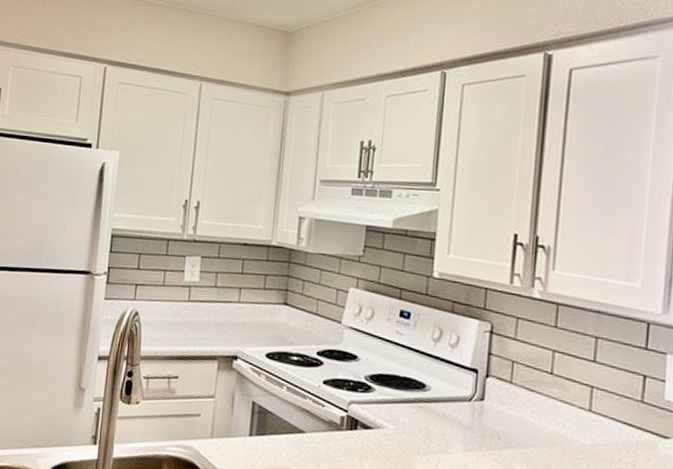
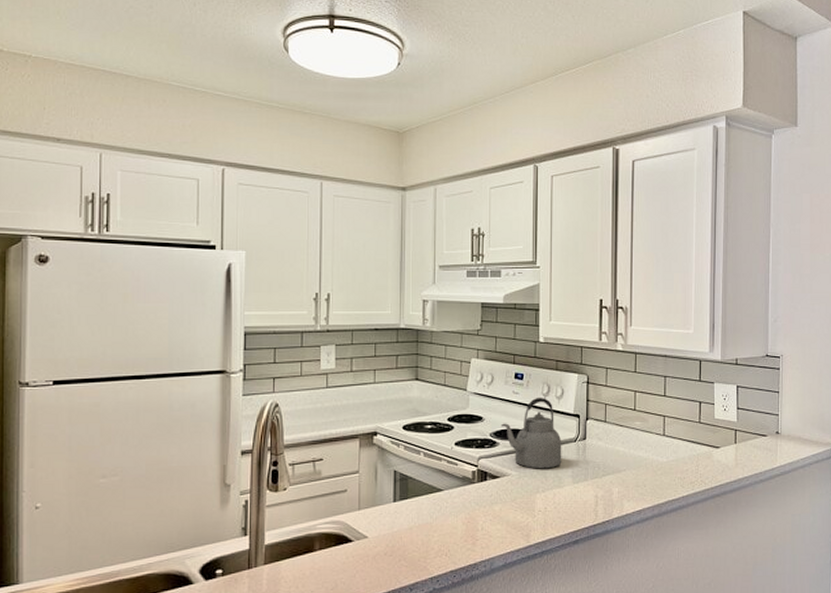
kettle: none [378,341,453,428] -> present [500,397,562,469]

